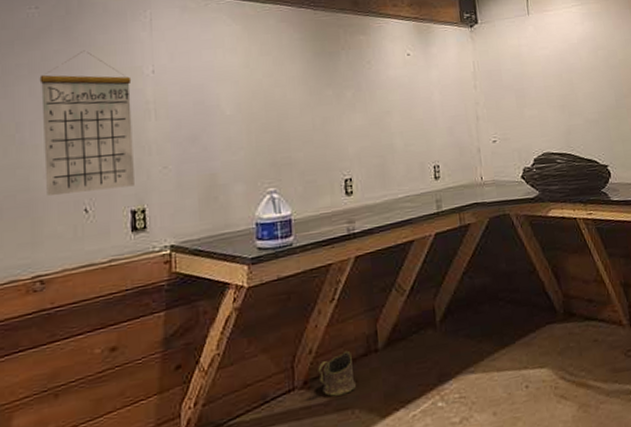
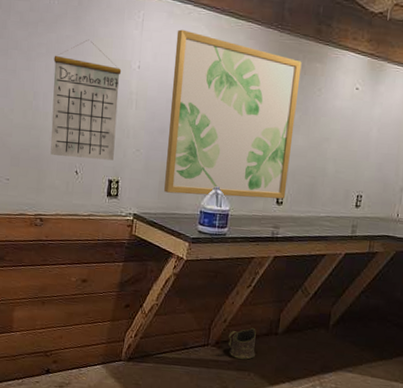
wall art: none [194,23,355,211] -> present [164,29,302,199]

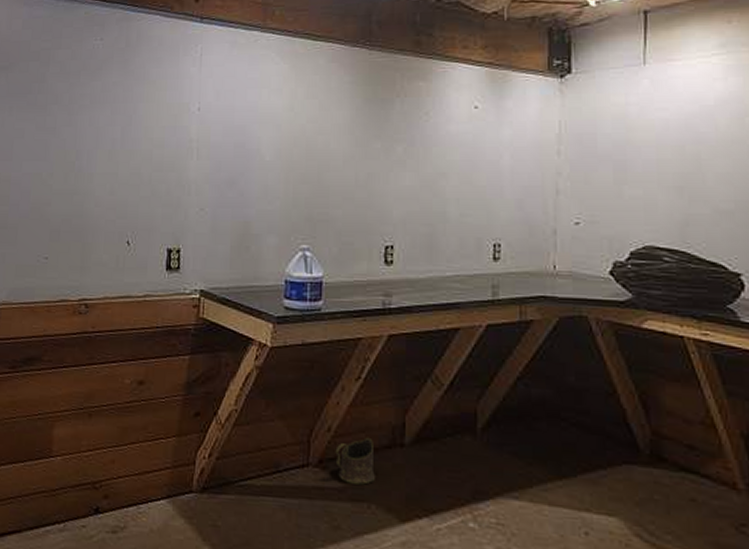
calendar: present [50,39,122,161] -> none [96,83,179,225]
wall art: present [164,29,302,199] -> none [237,60,400,260]

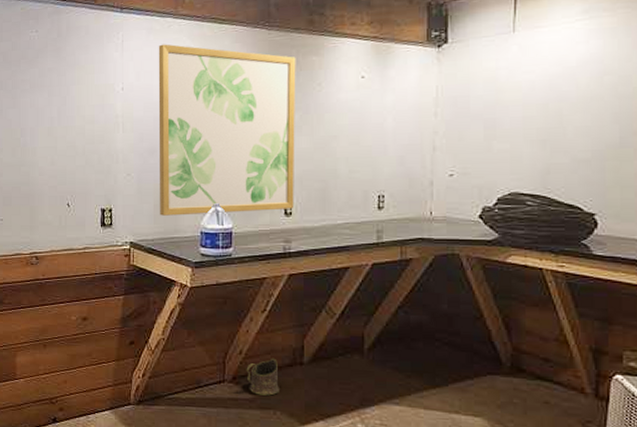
wall art: none [237,60,400,260] -> present [158,44,296,216]

